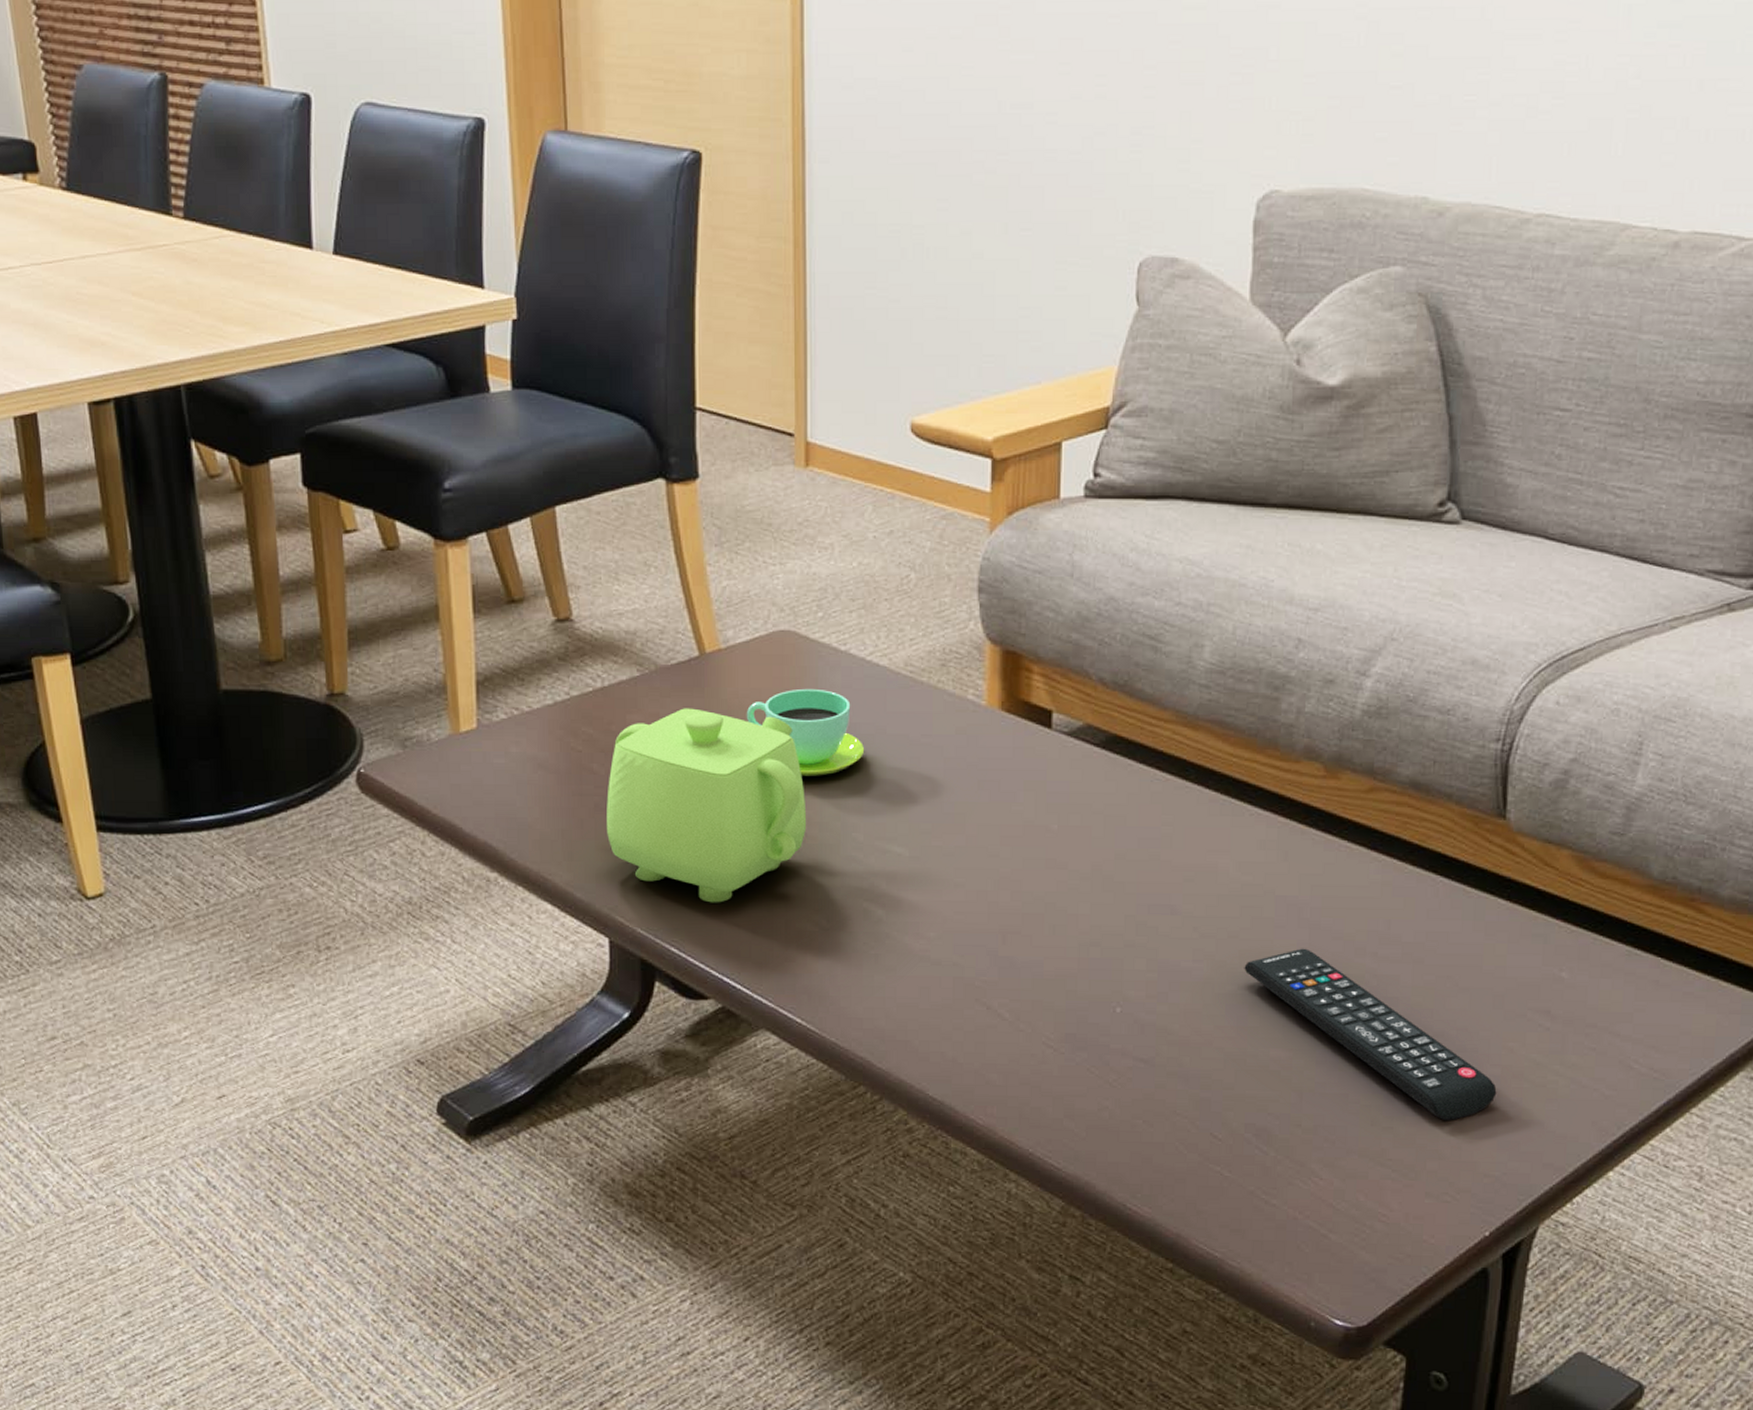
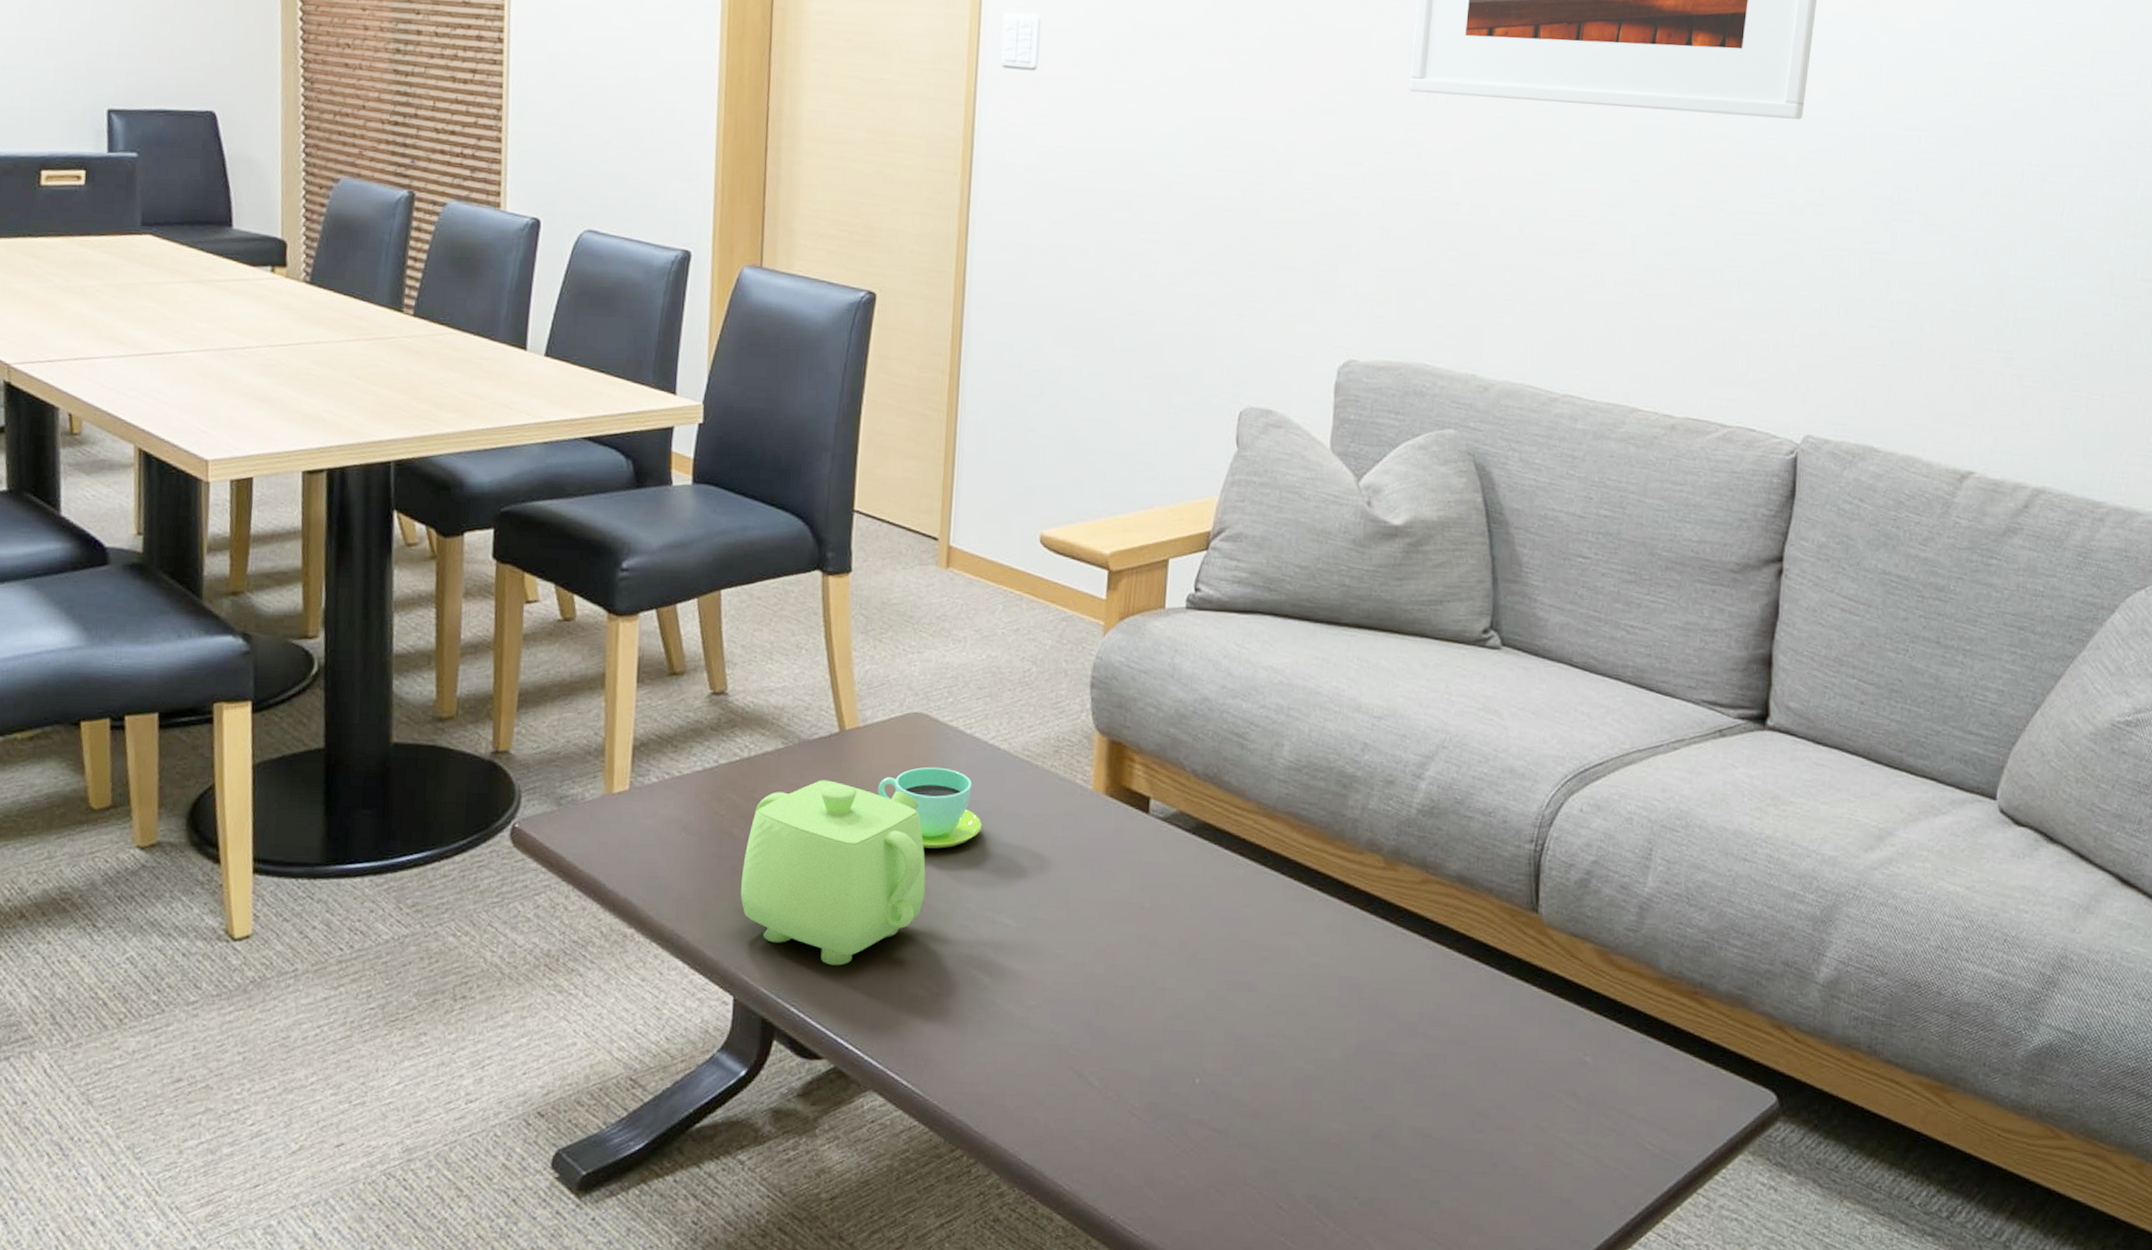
remote control: present [1244,948,1497,1121] -> none [1310,1027,1530,1197]

